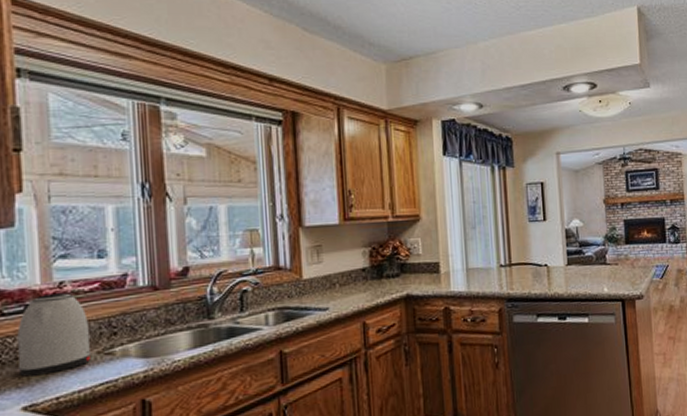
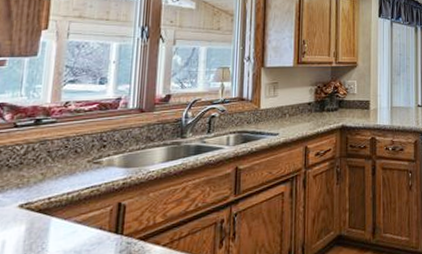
kettle: present [17,292,92,377] -> none [21,110,84,179]

